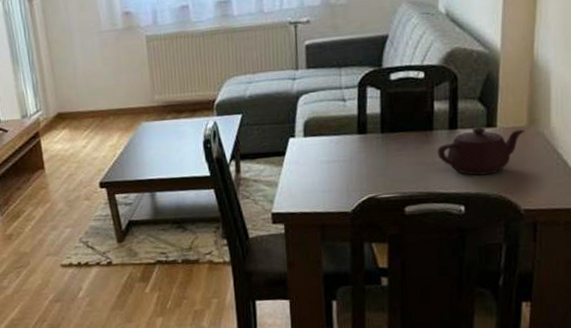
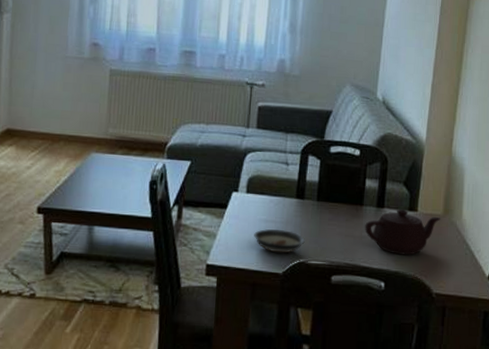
saucer: none [317,168,372,192] -> present [254,229,305,253]

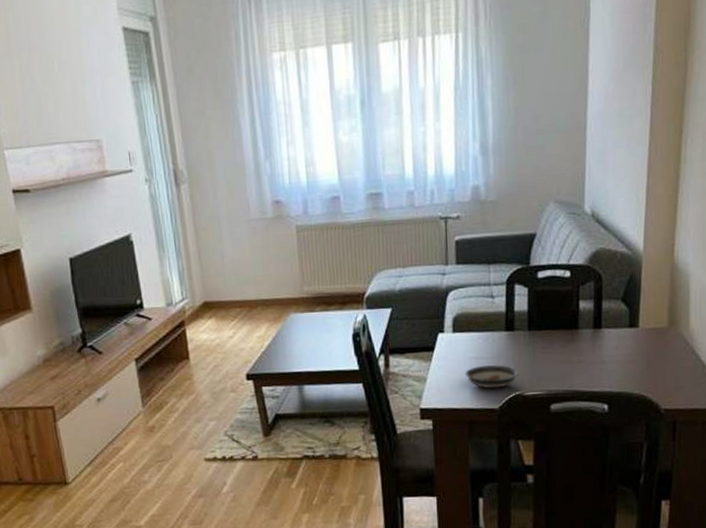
teapot: present [365,208,441,255] -> none [582,326,666,375]

